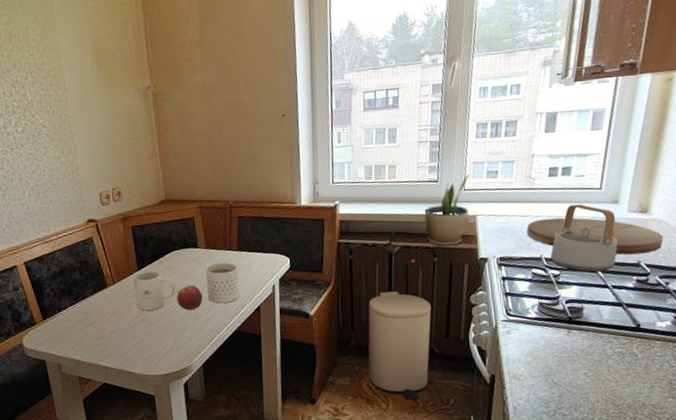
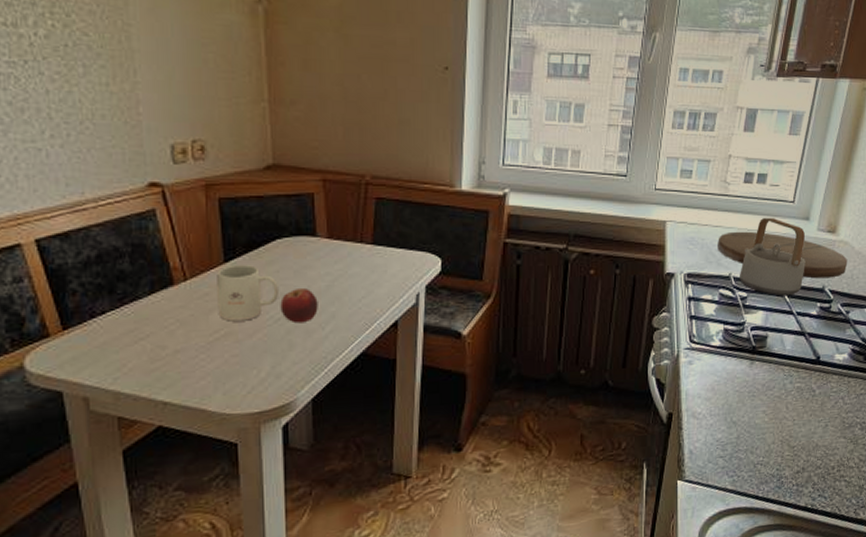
mug: present [205,262,239,304] -> none [324,259,371,315]
pedal bin: present [368,291,432,400] -> none [529,308,609,445]
potted plant: present [424,173,470,247] -> none [609,170,663,256]

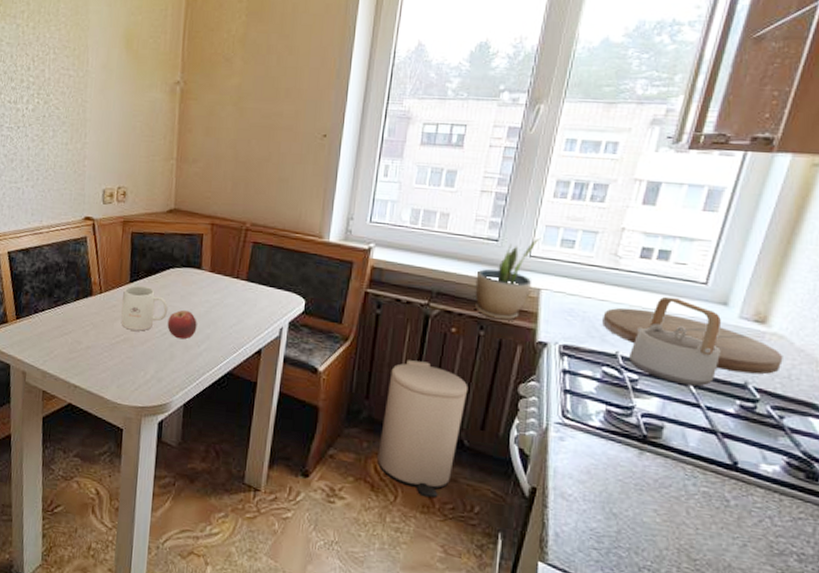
pedal bin: none [529,308,609,445] -> present [377,360,468,499]
potted plant: none [609,170,663,256] -> present [475,237,540,321]

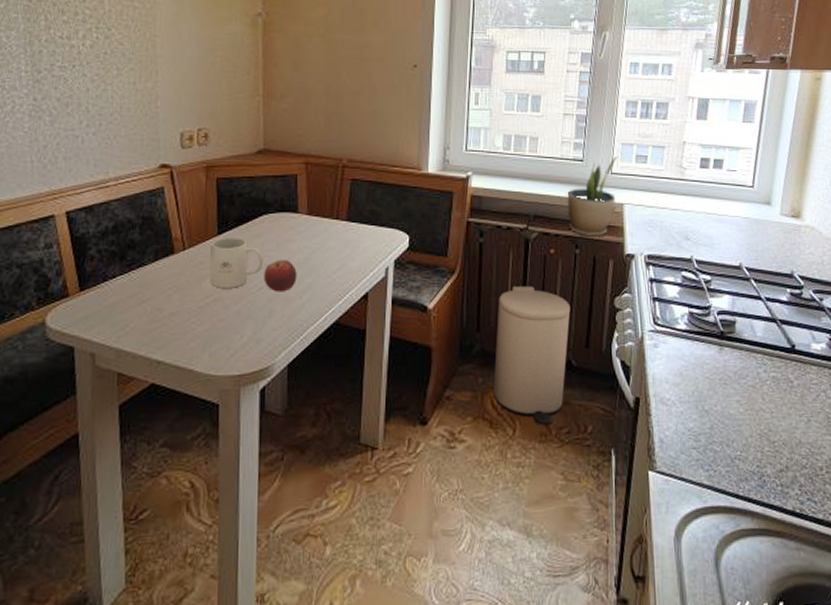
cutting board: present [602,307,783,374] -> none [677,214,816,264]
teapot: present [629,297,721,387] -> none [702,202,771,281]

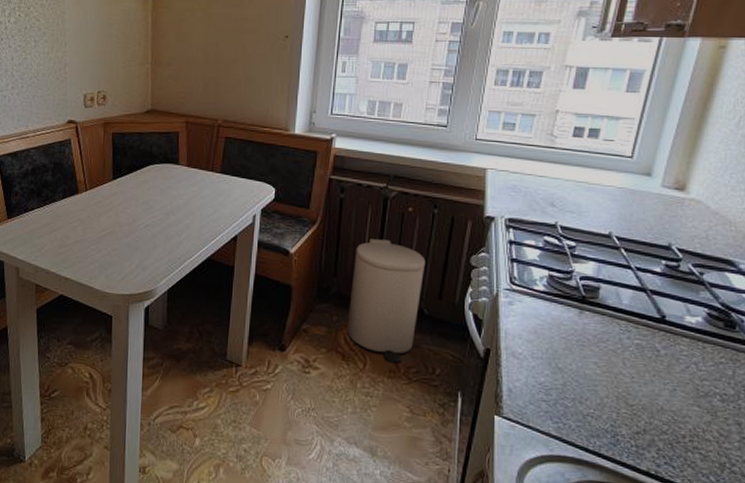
mug: present [209,236,264,288] -> none [105,181,150,224]
fruit: present [263,259,297,292] -> none [149,202,177,230]
potted plant: present [567,155,618,237] -> none [428,122,484,199]

